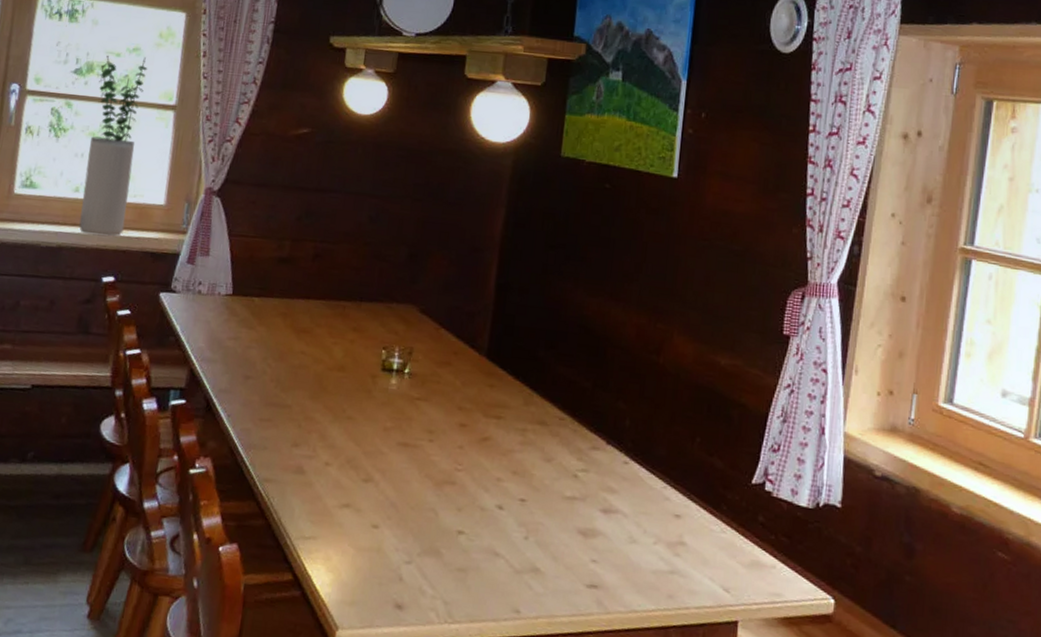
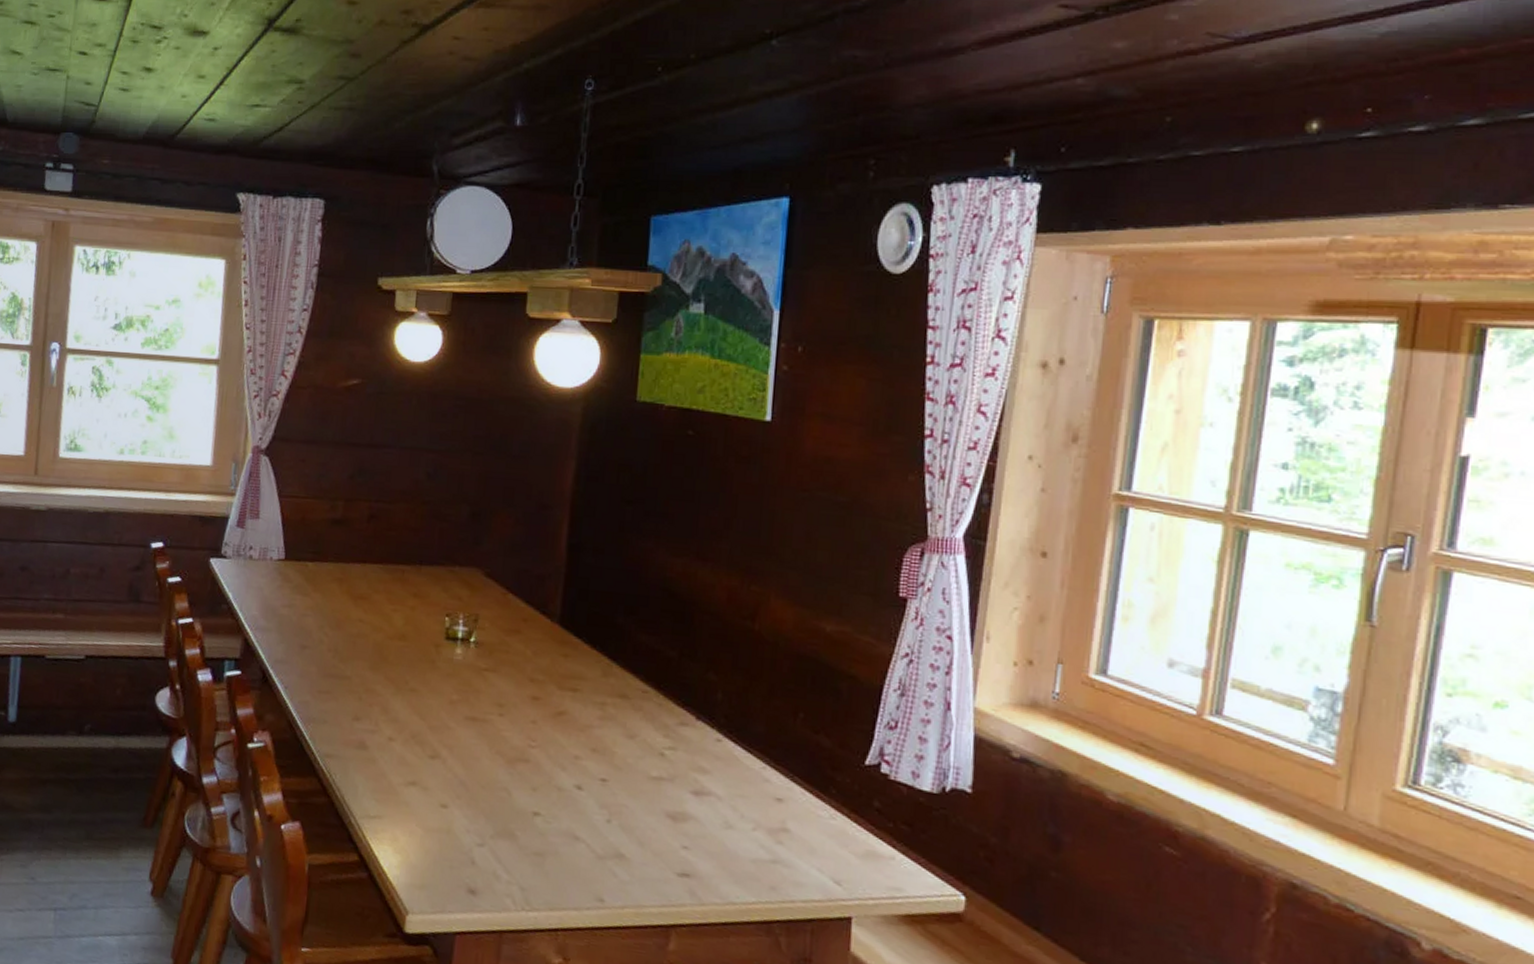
vase: present [79,55,148,237] -> none [125,308,188,501]

